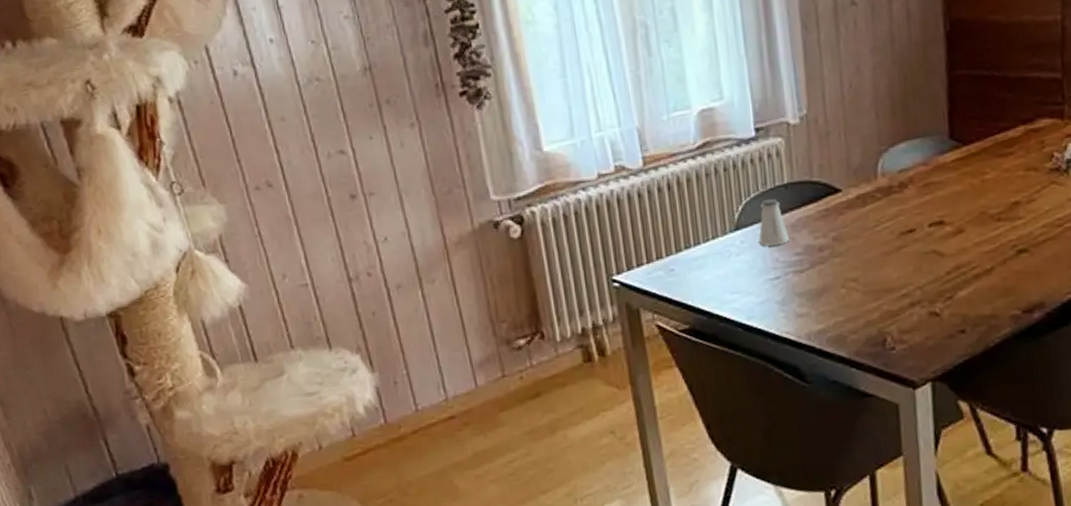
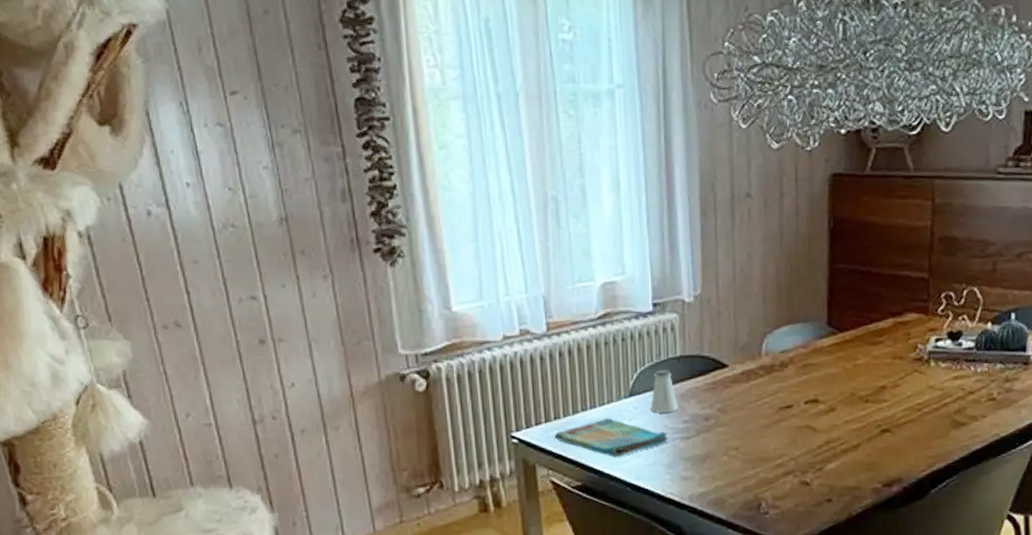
dish towel: none [657,254,781,297] -> present [554,417,669,458]

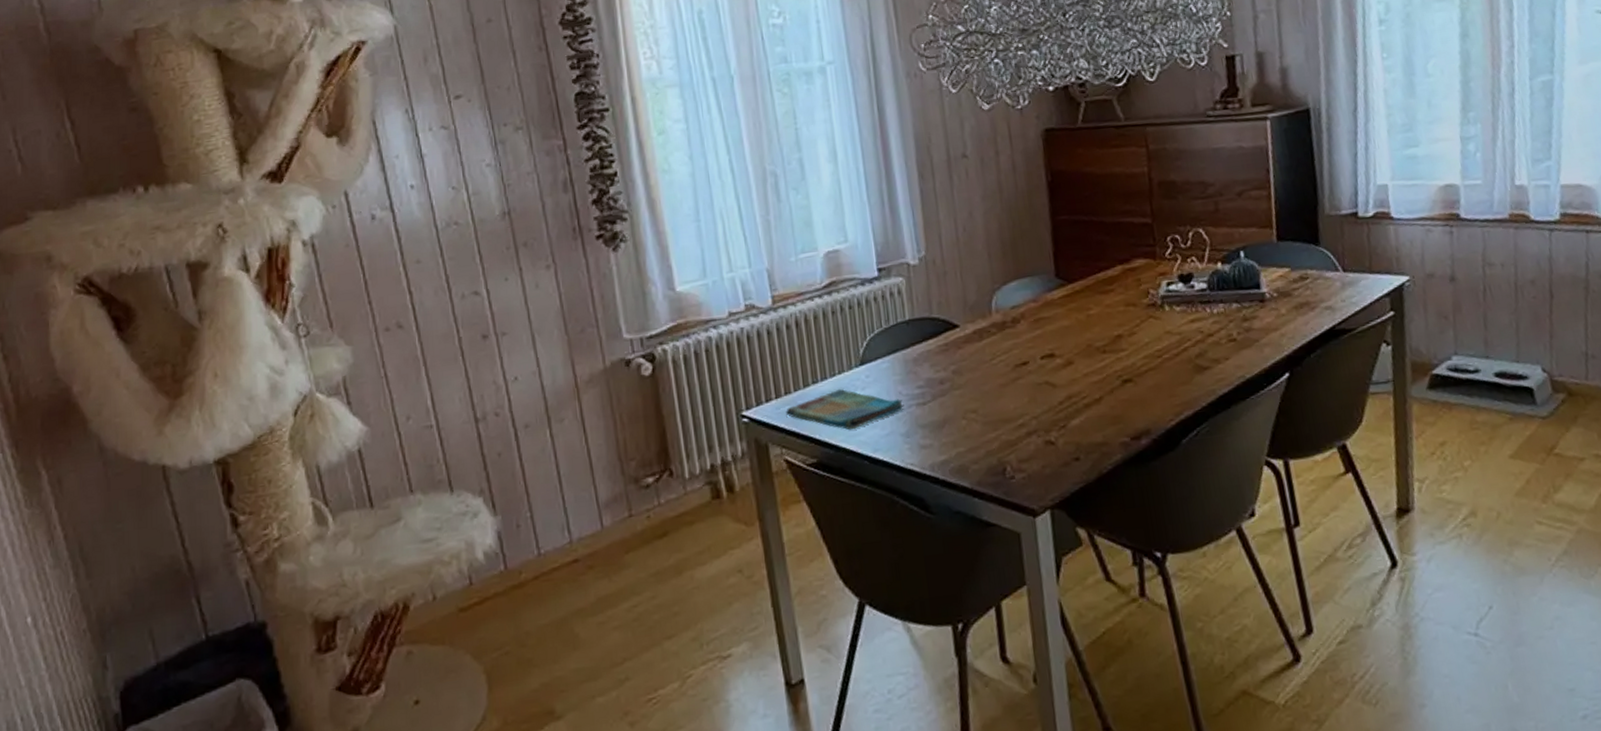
saltshaker: present [650,370,678,413] -> none [883,335,912,380]

